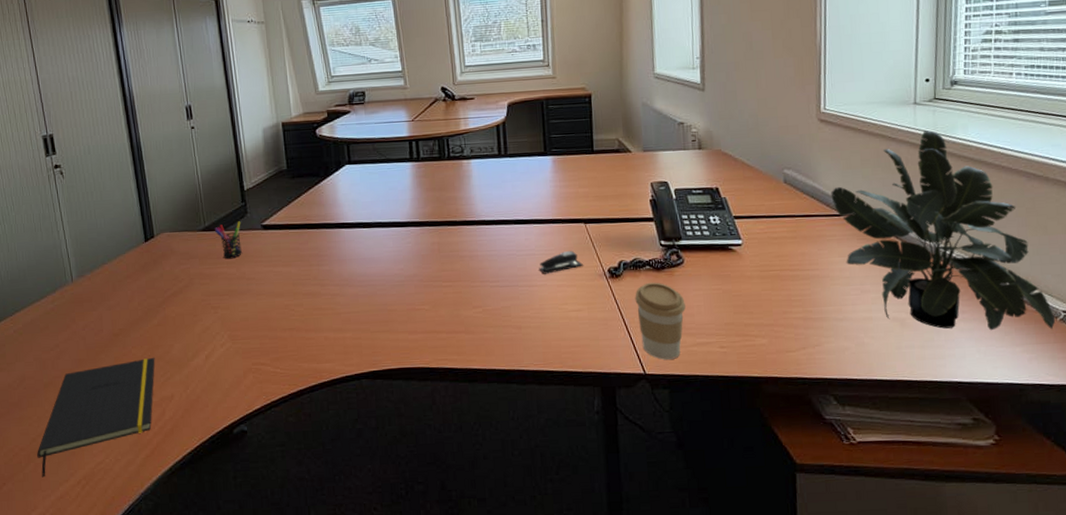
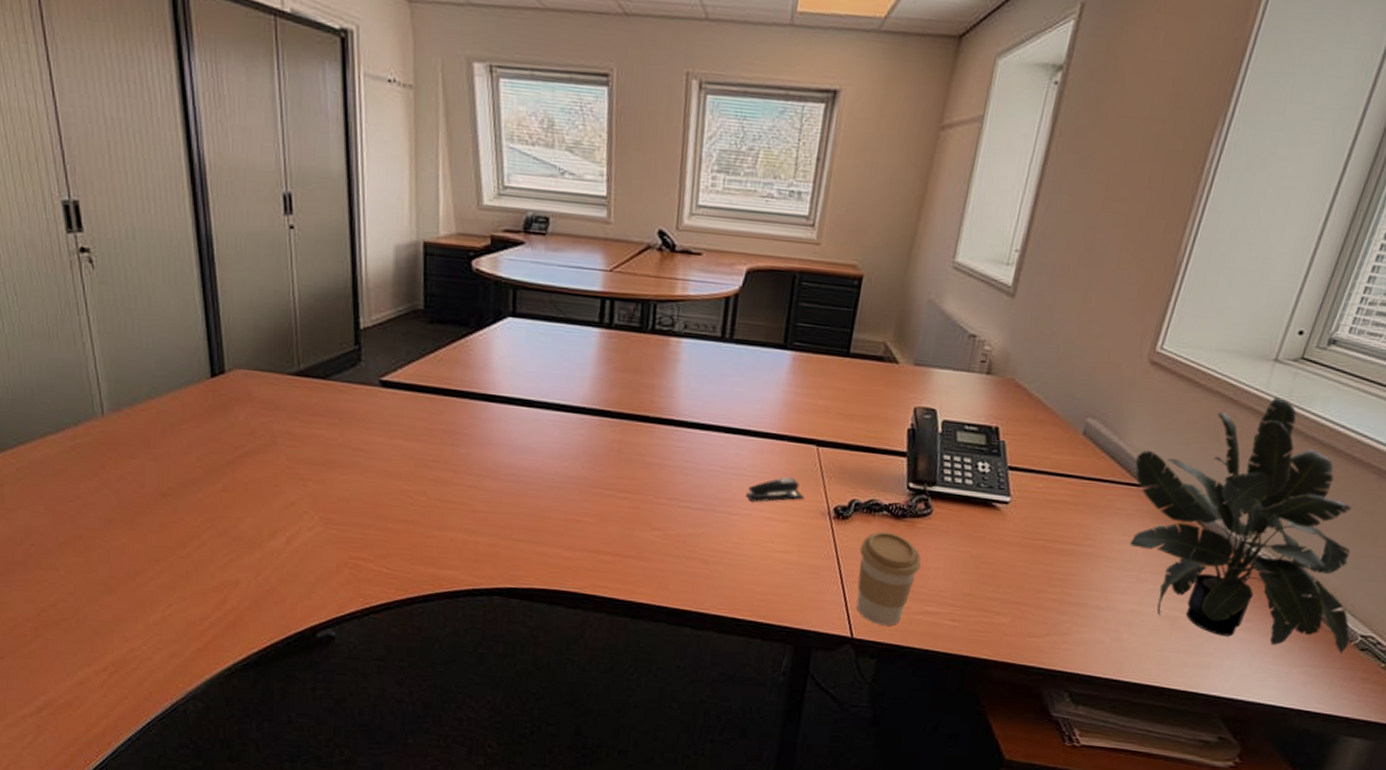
notepad: present [37,357,155,478] -> none [48,530,217,657]
pen holder: present [214,221,242,259] -> none [311,370,351,419]

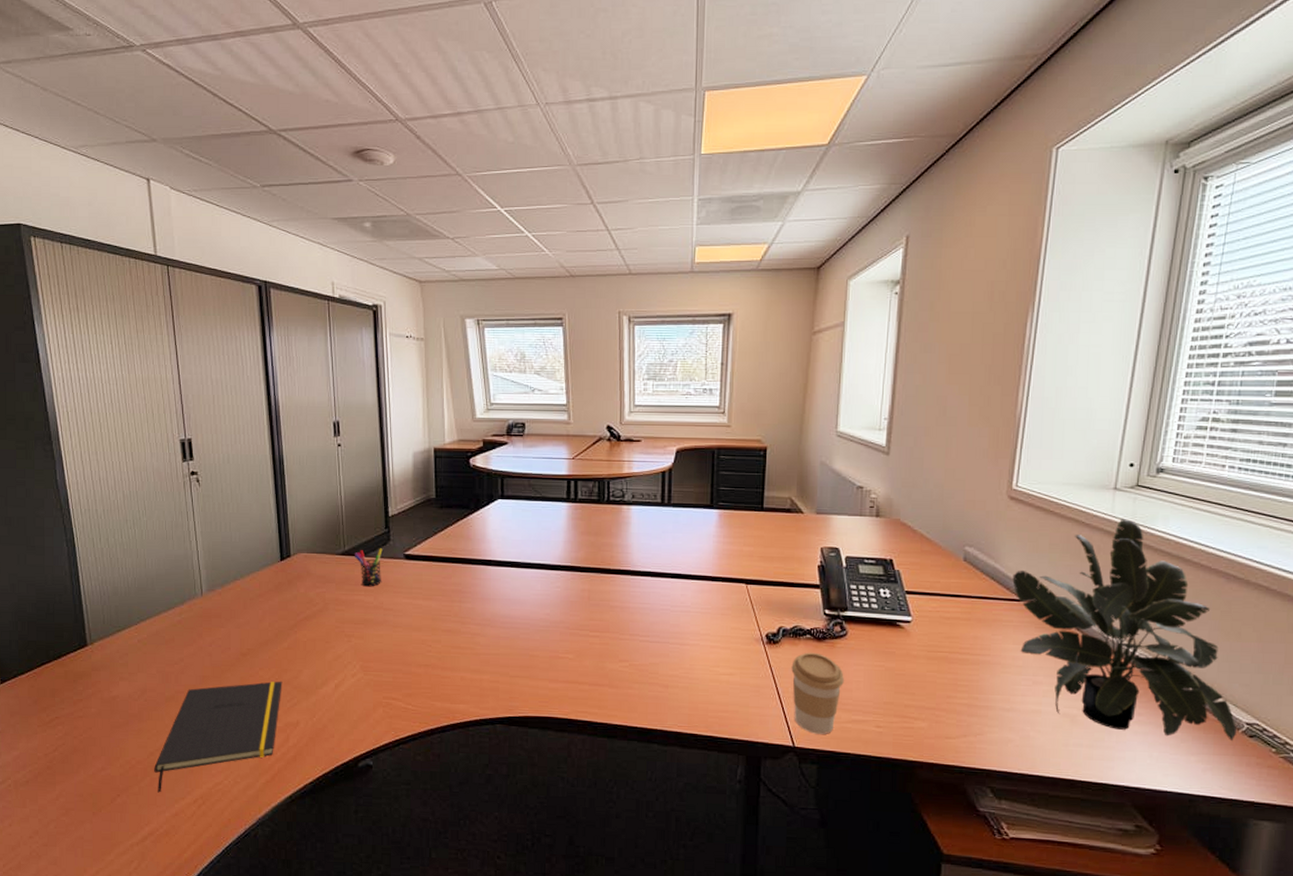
notepad: none [48,530,217,657] -> present [154,681,283,793]
pen holder: none [311,370,351,419] -> present [354,548,383,587]
stapler: present [746,476,805,502] -> none [693,610,741,633]

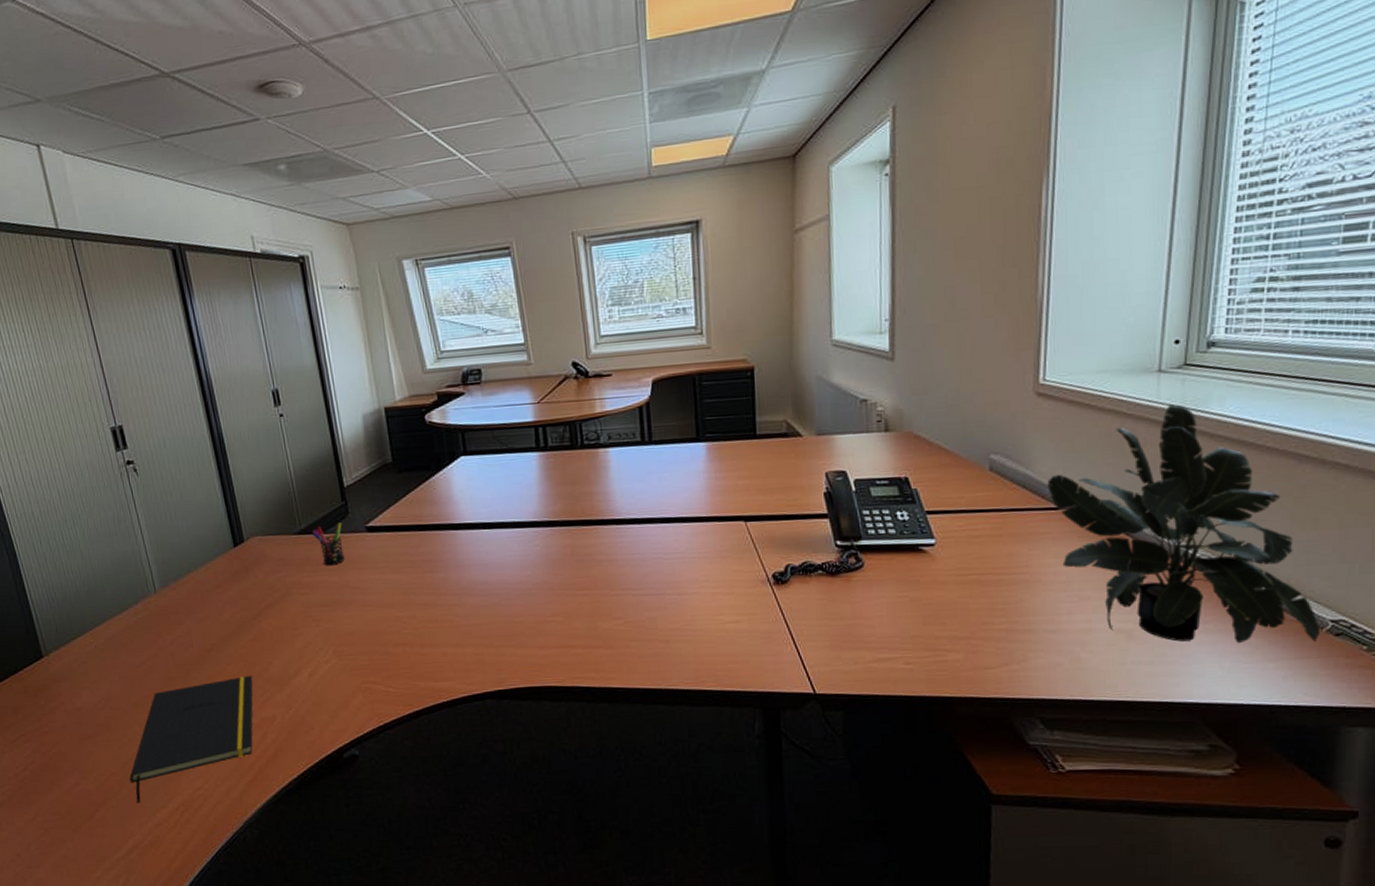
coffee cup: present [791,652,844,734] -> none [804,589,865,678]

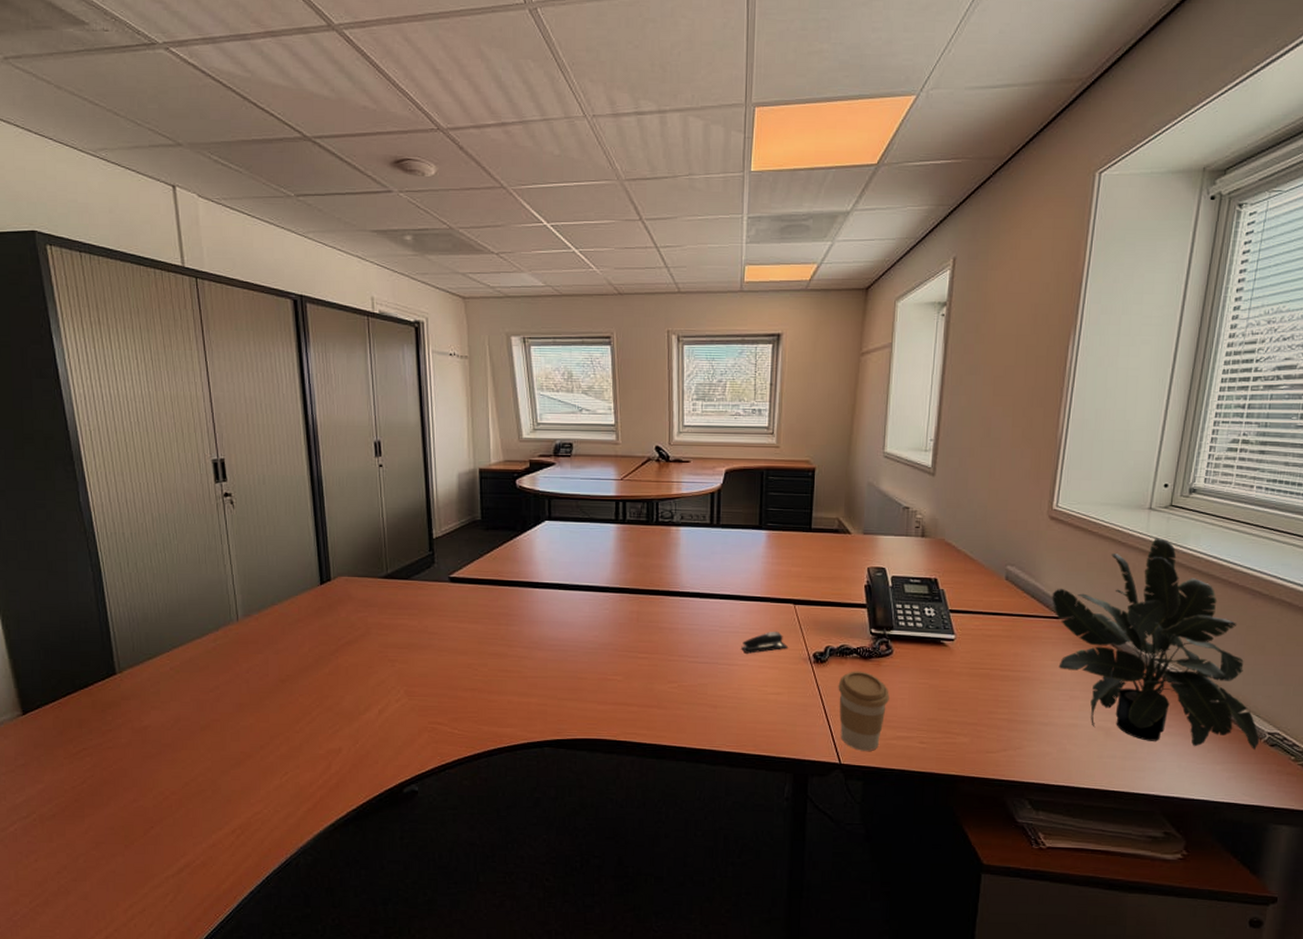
notepad: present [129,675,253,804] -> none [189,707,324,824]
pen holder: present [311,522,345,566] -> none [397,571,427,611]
stapler: none [690,552,744,581] -> present [741,631,789,654]
coffee cup: none [804,589,865,678] -> present [838,671,889,751]

